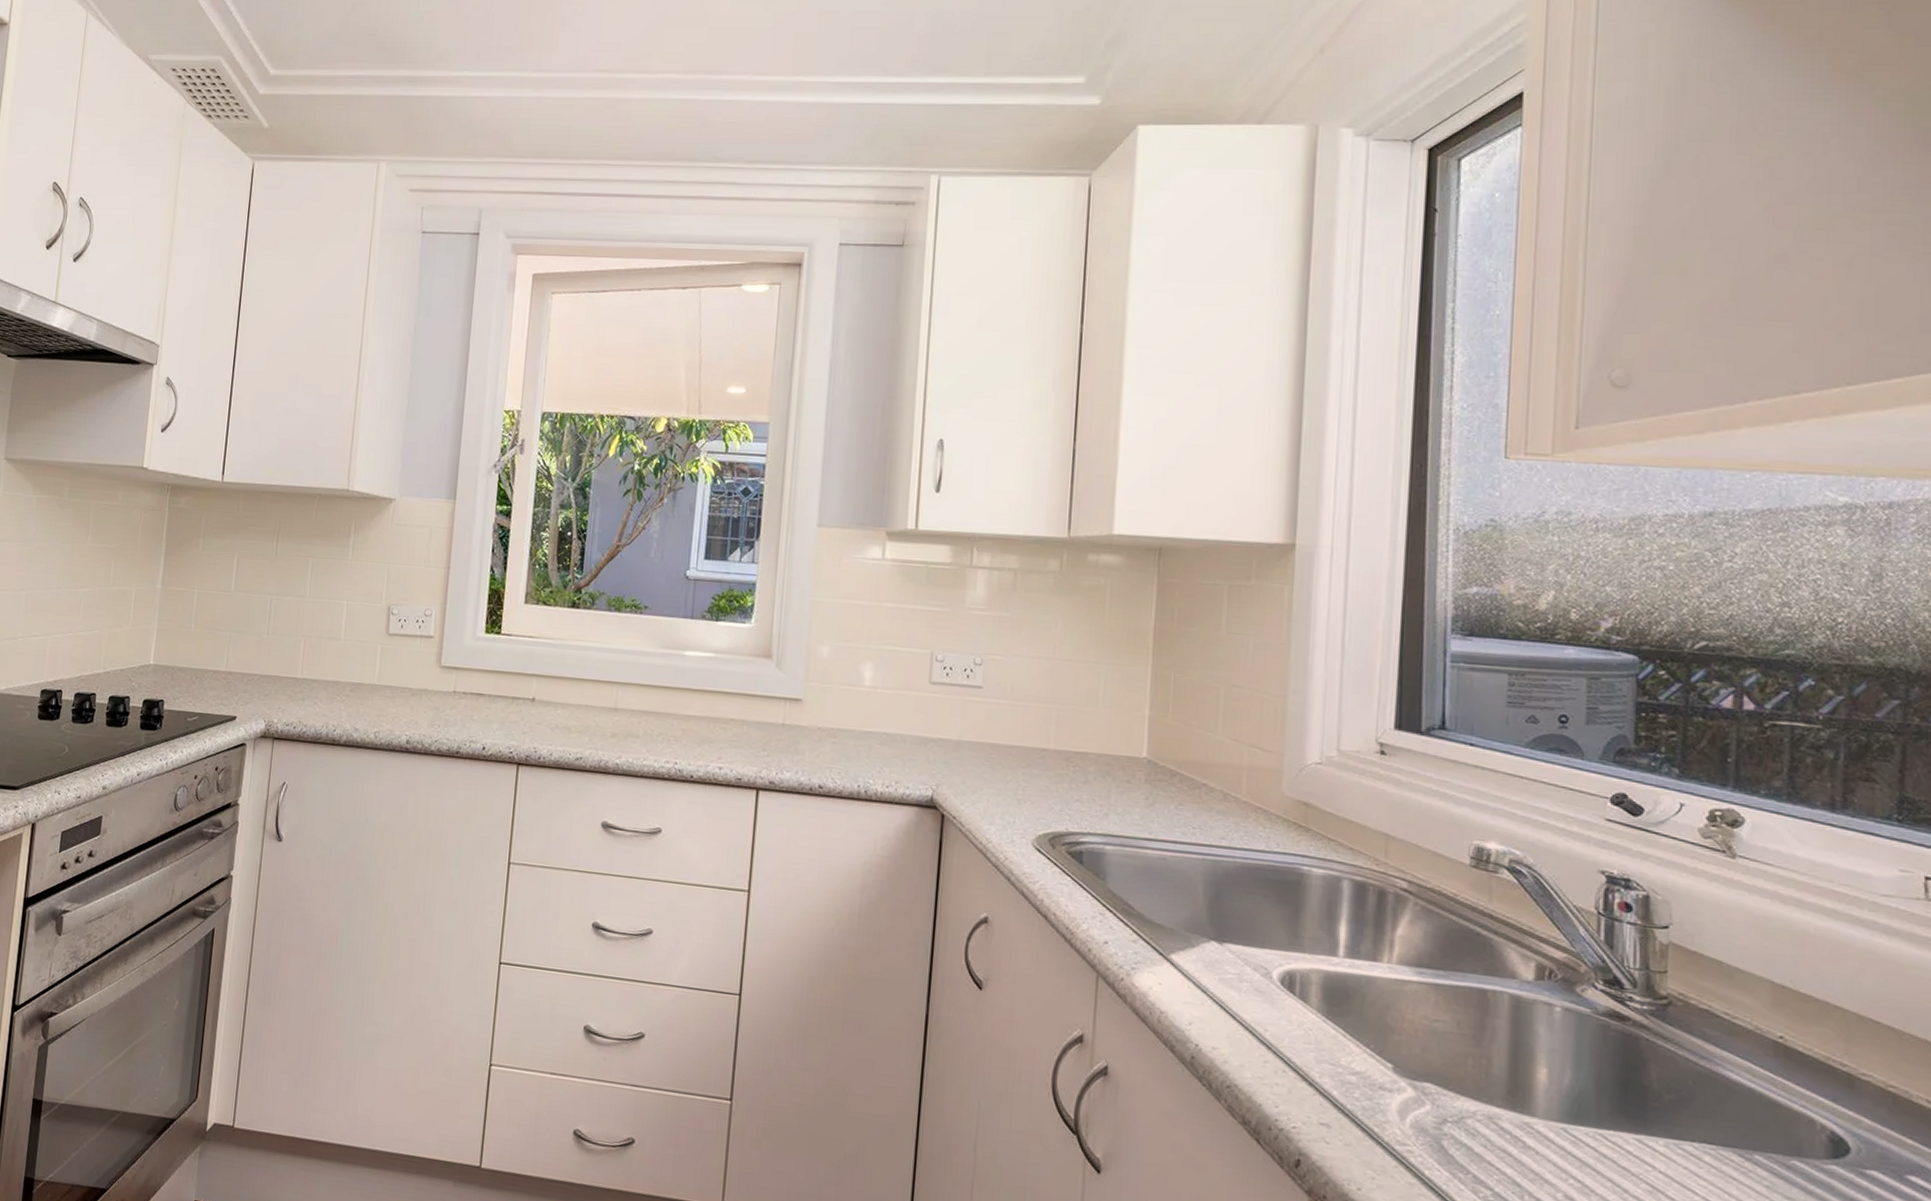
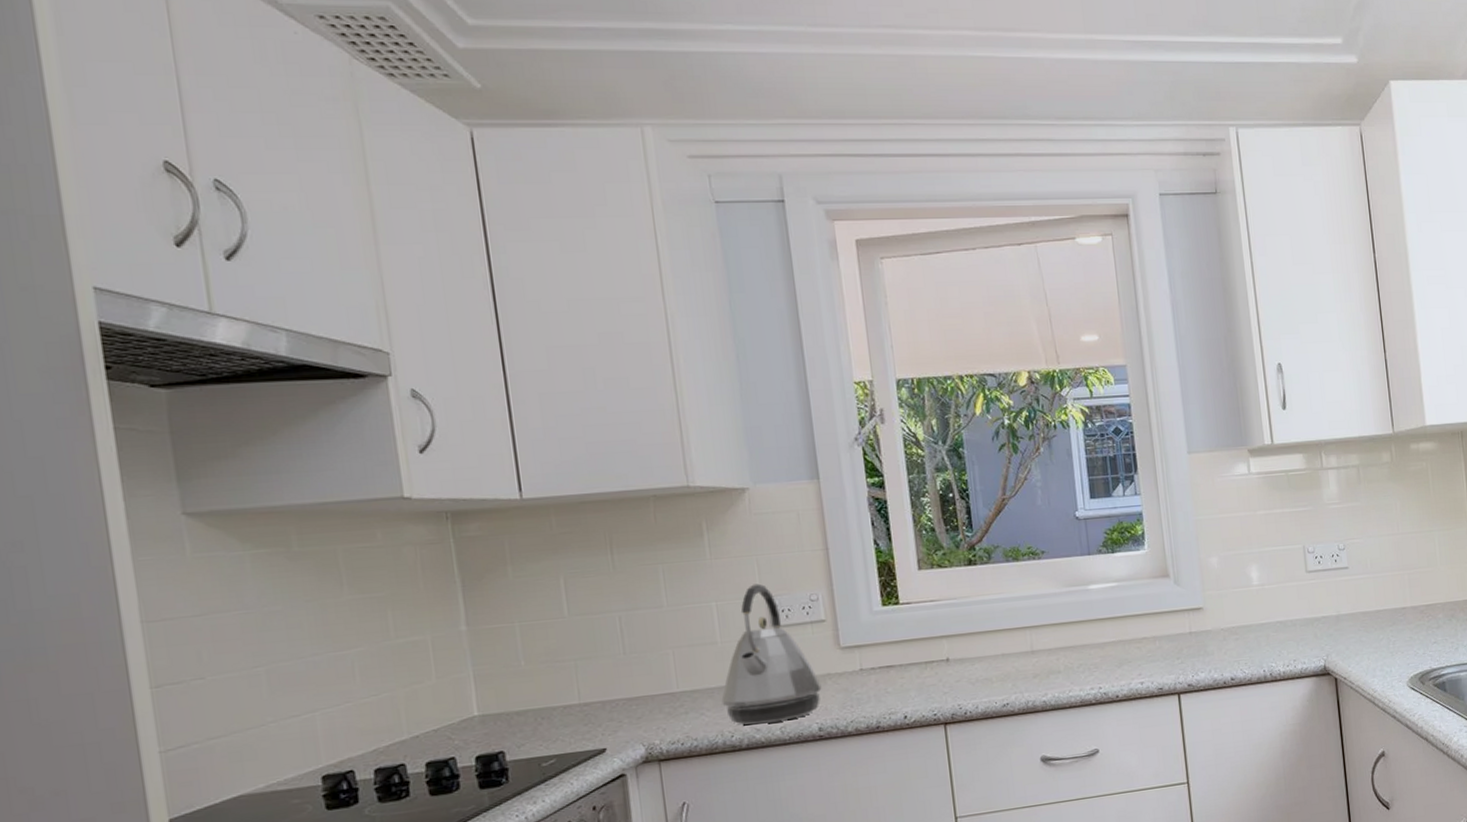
kettle: none [333,590,418,727] -> present [721,583,822,726]

